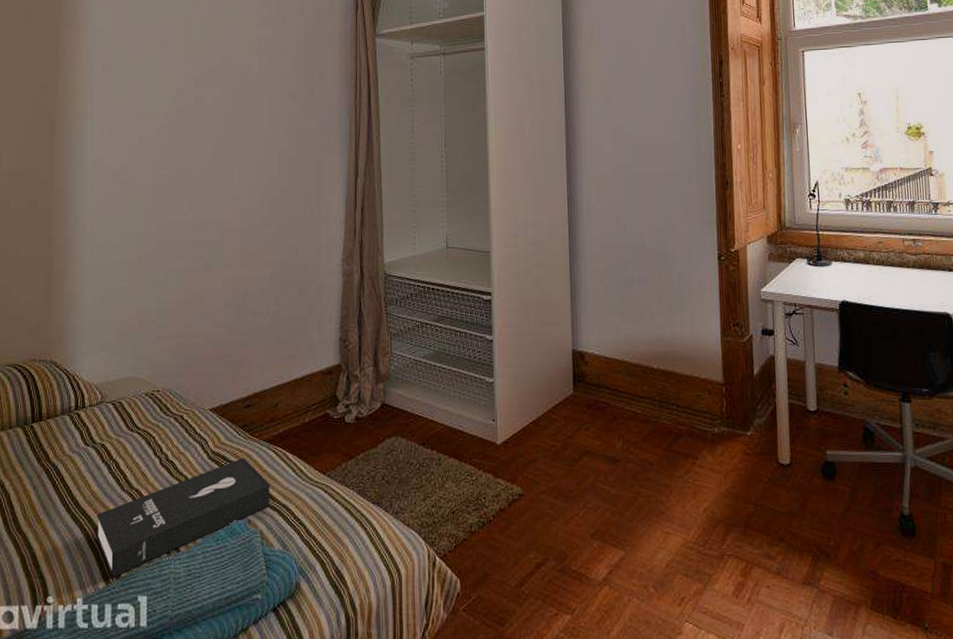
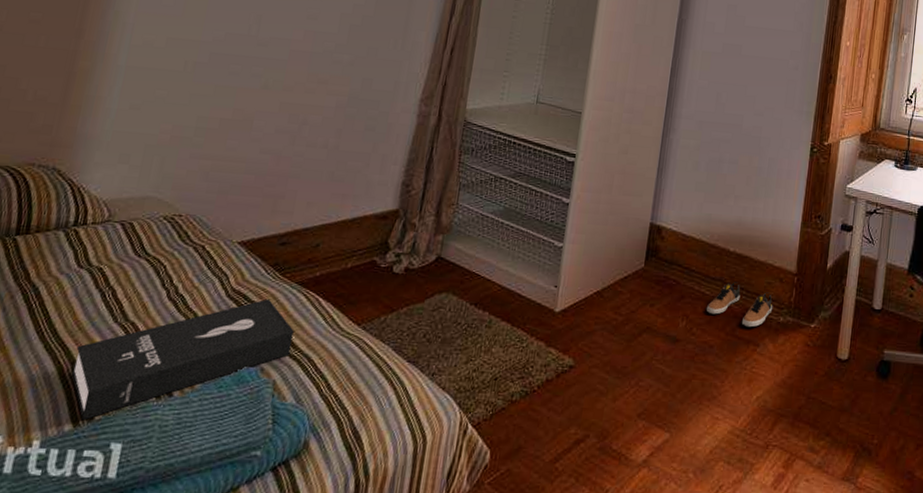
sneaker: none [640,398,706,442] -> present [707,282,773,328]

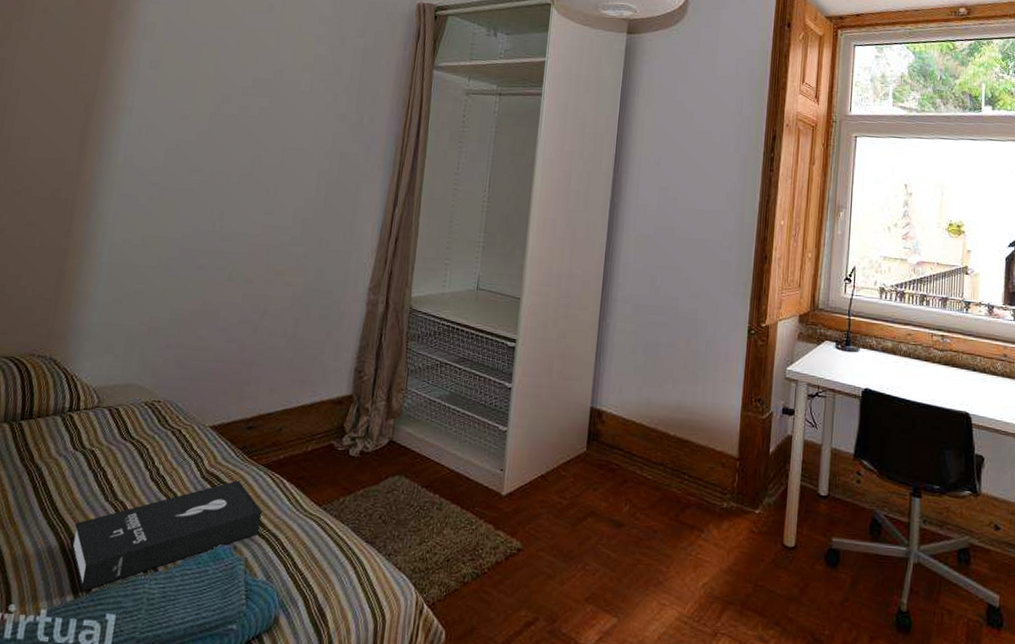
sneaker: present [707,282,773,328] -> none [649,466,716,513]

